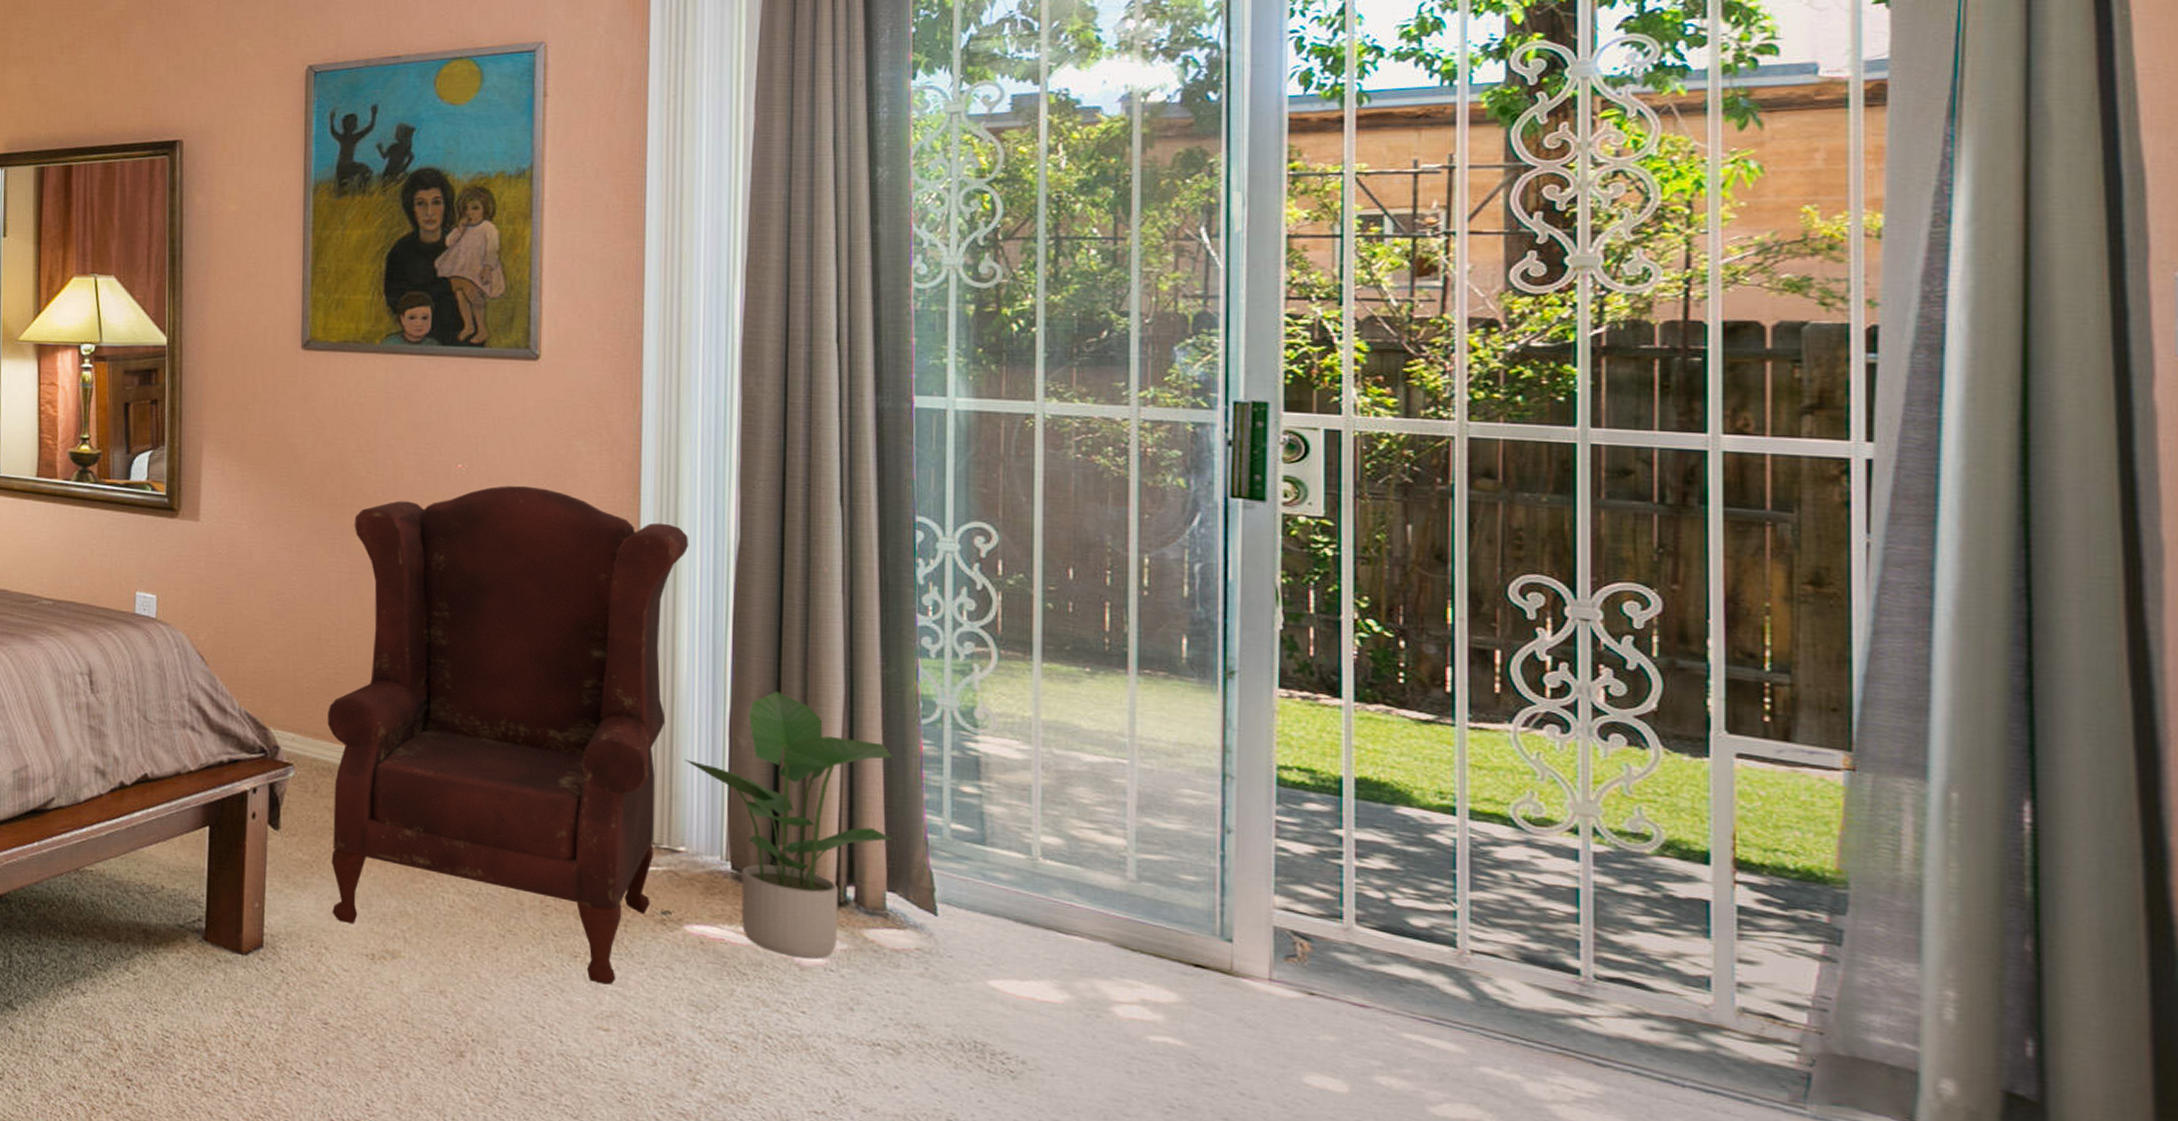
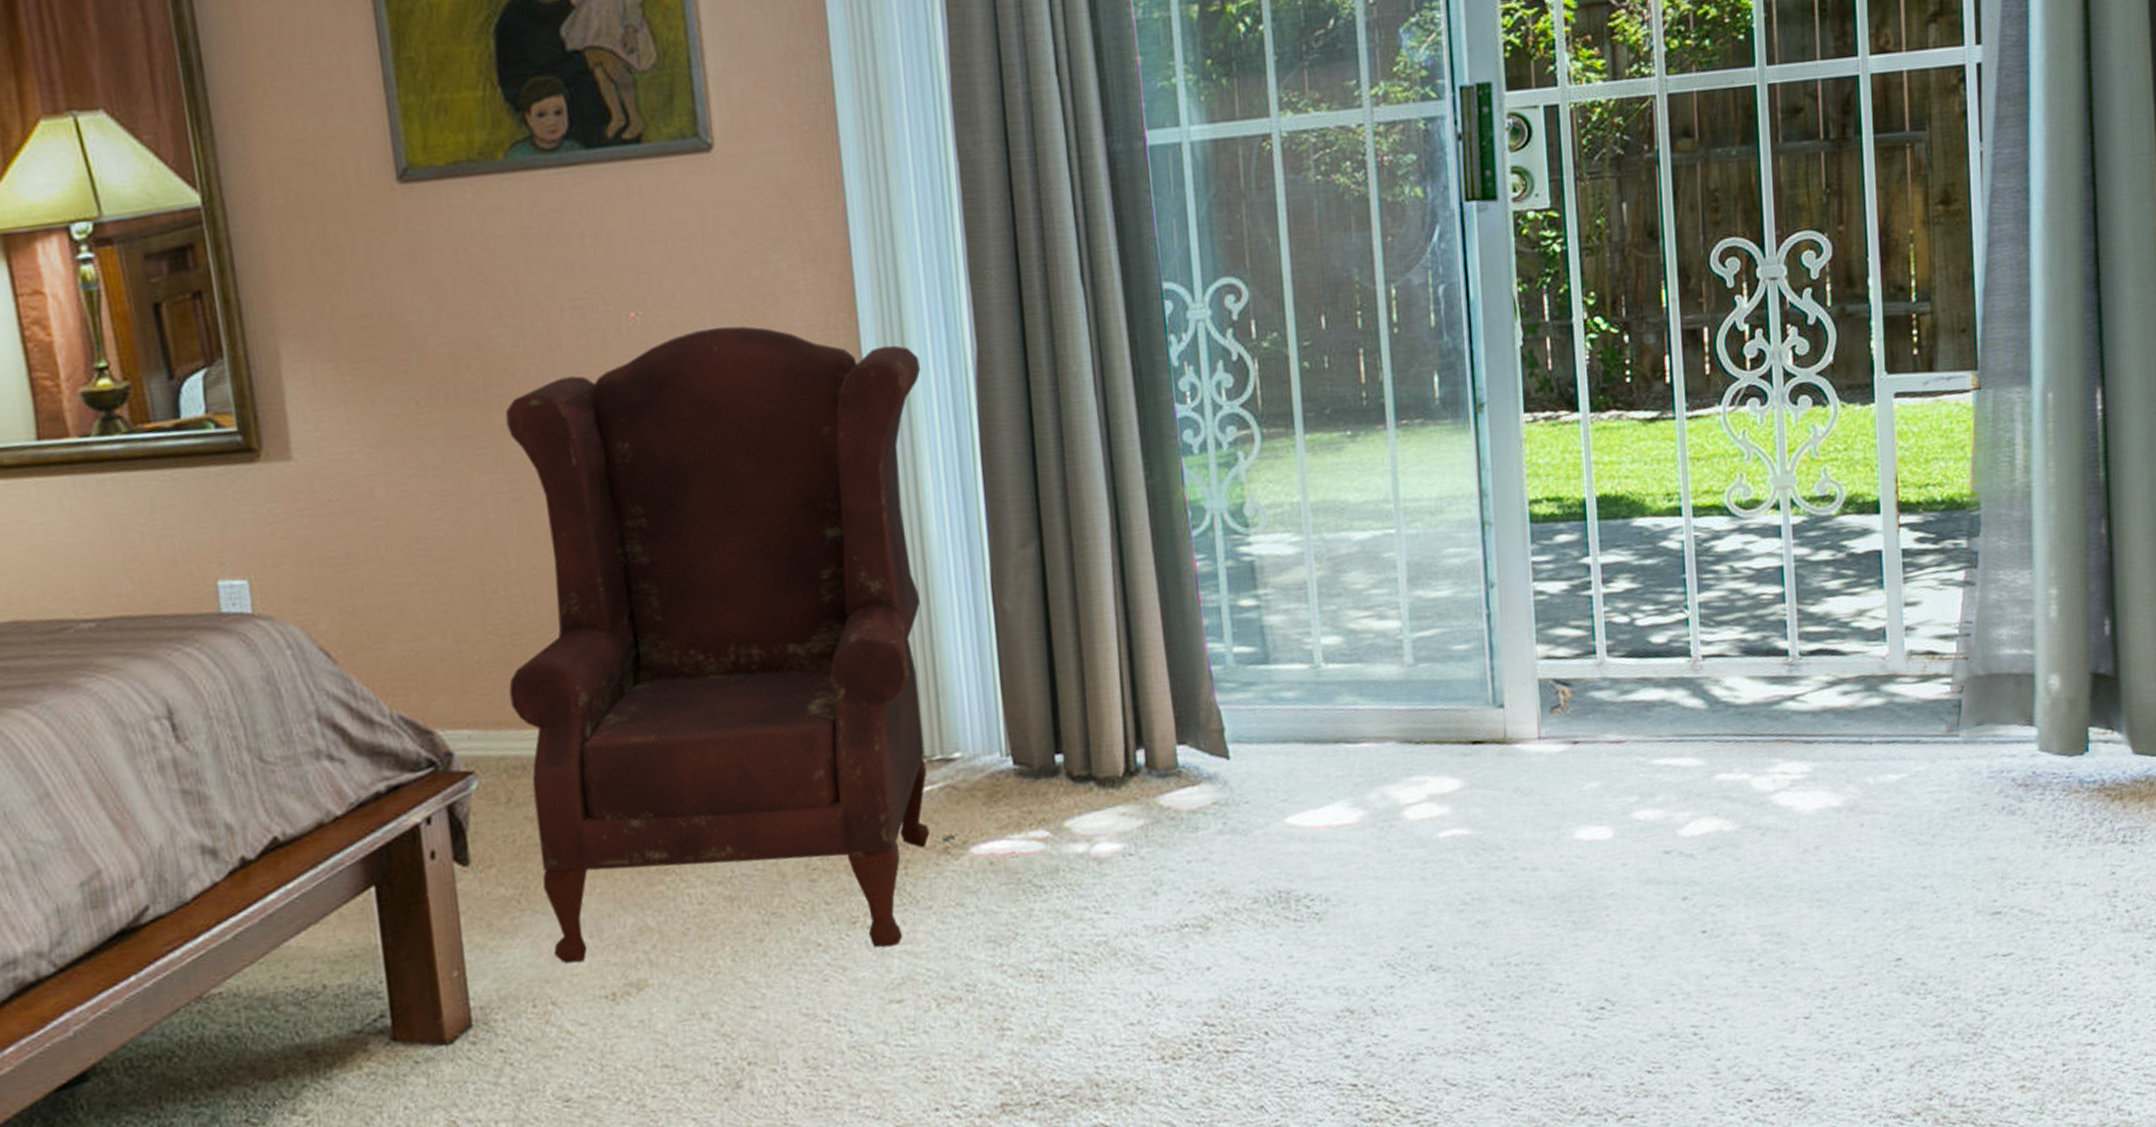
potted plant: present [685,692,894,959] -> none [947,533,1177,851]

